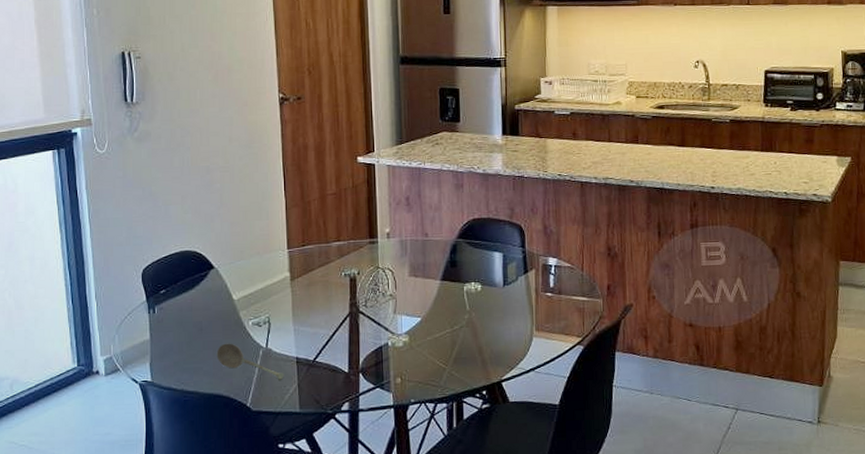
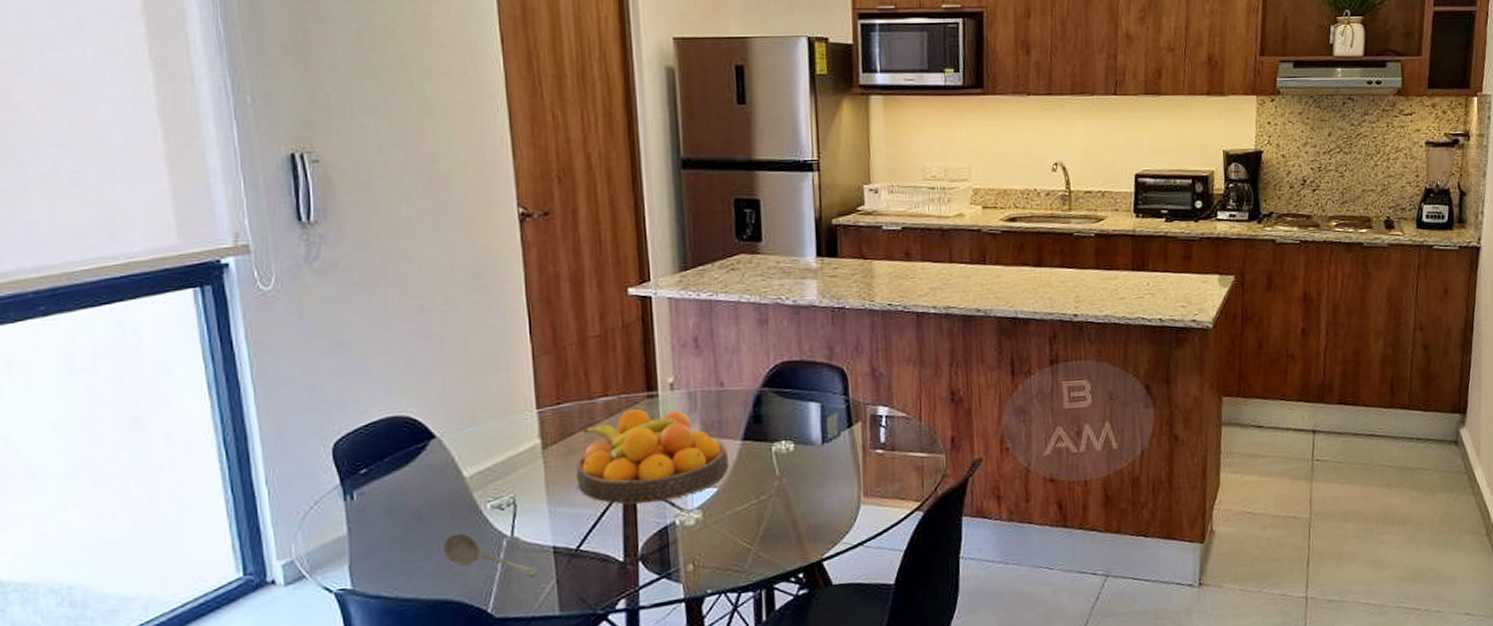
fruit bowl: none [314,251,430,328] -> present [575,408,728,505]

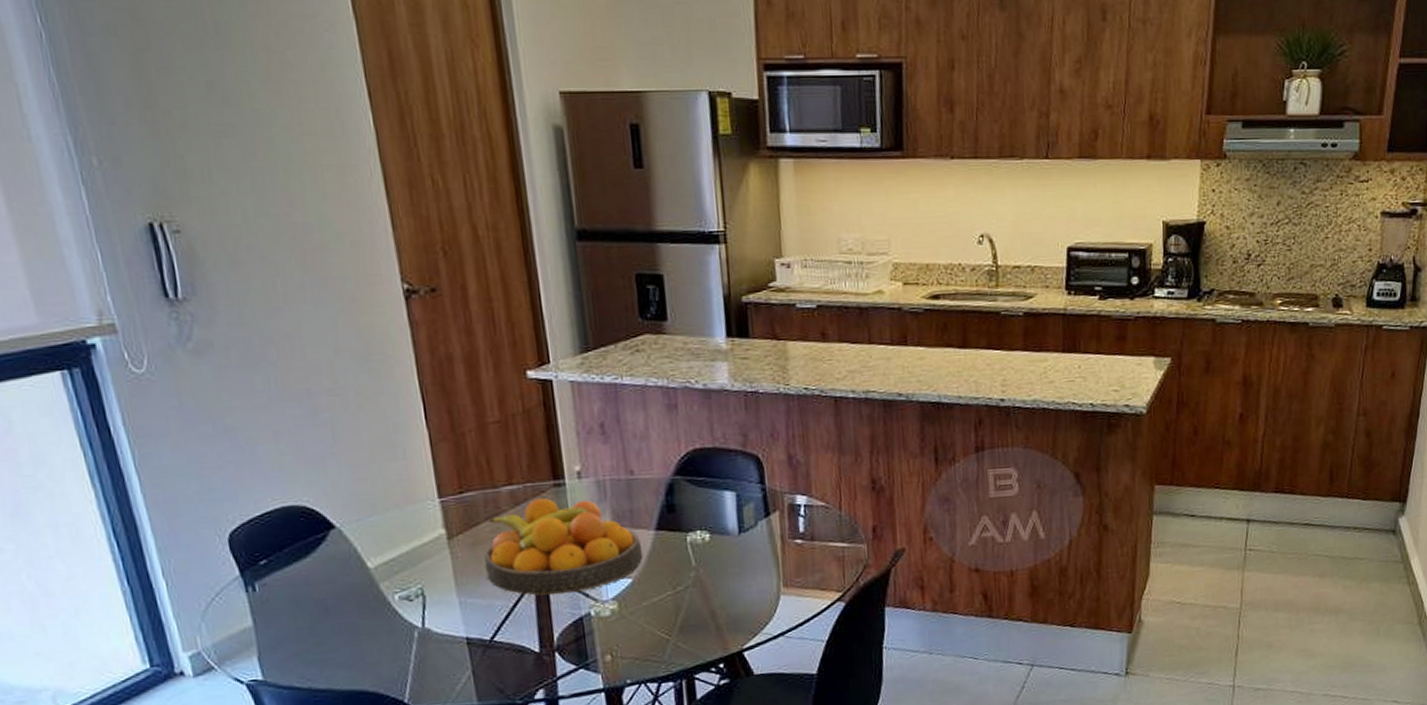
soupspoon: present [443,533,538,577] -> none [352,624,452,667]

